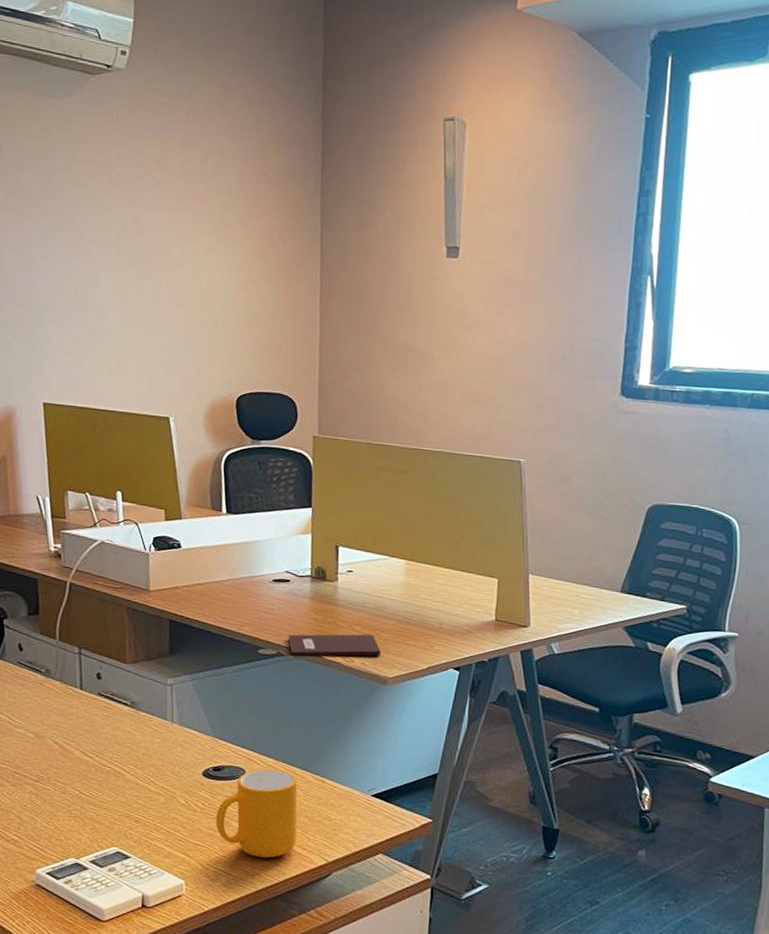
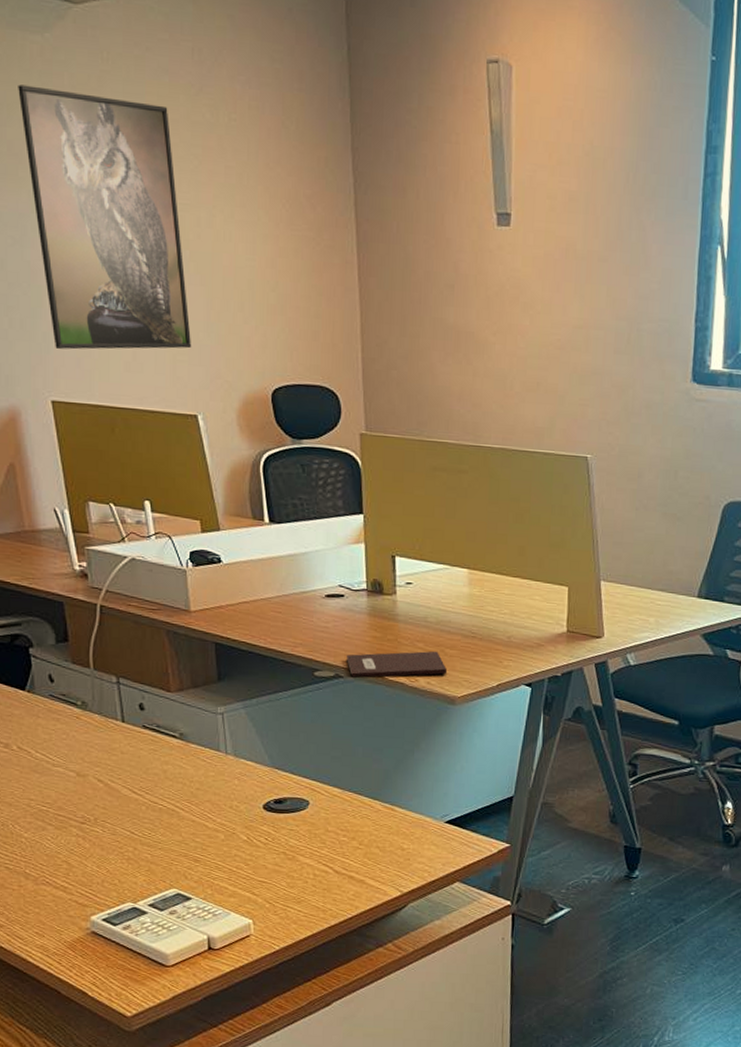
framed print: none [38,140,170,360] -> present [18,84,192,350]
mug: present [215,769,298,858] -> none [281,799,369,892]

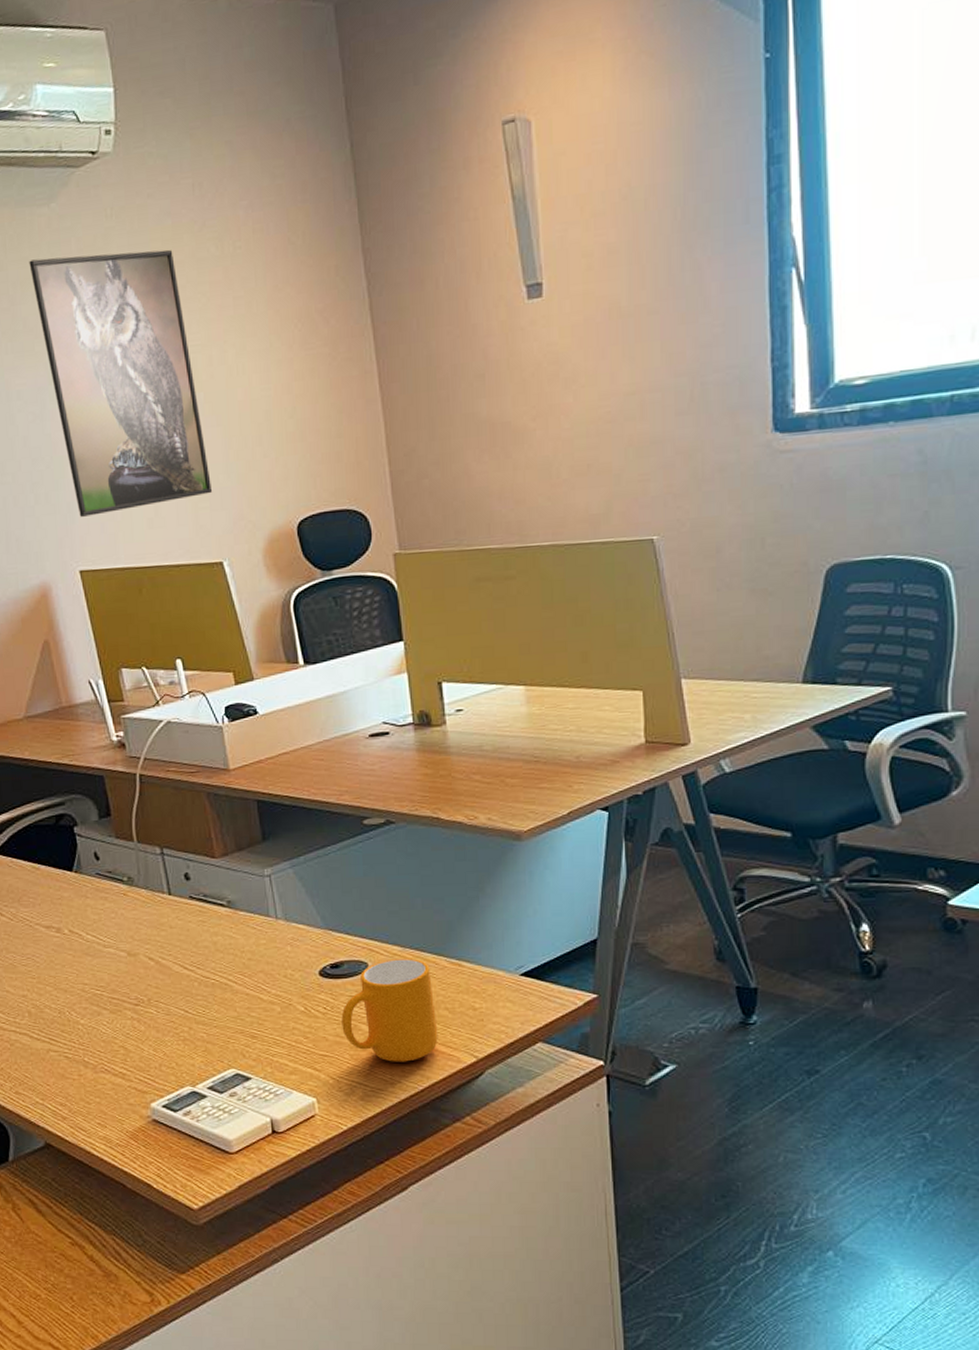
mug: none [281,799,369,892] -> present [341,957,438,1062]
notebook: present [347,651,448,678] -> none [397,782,510,822]

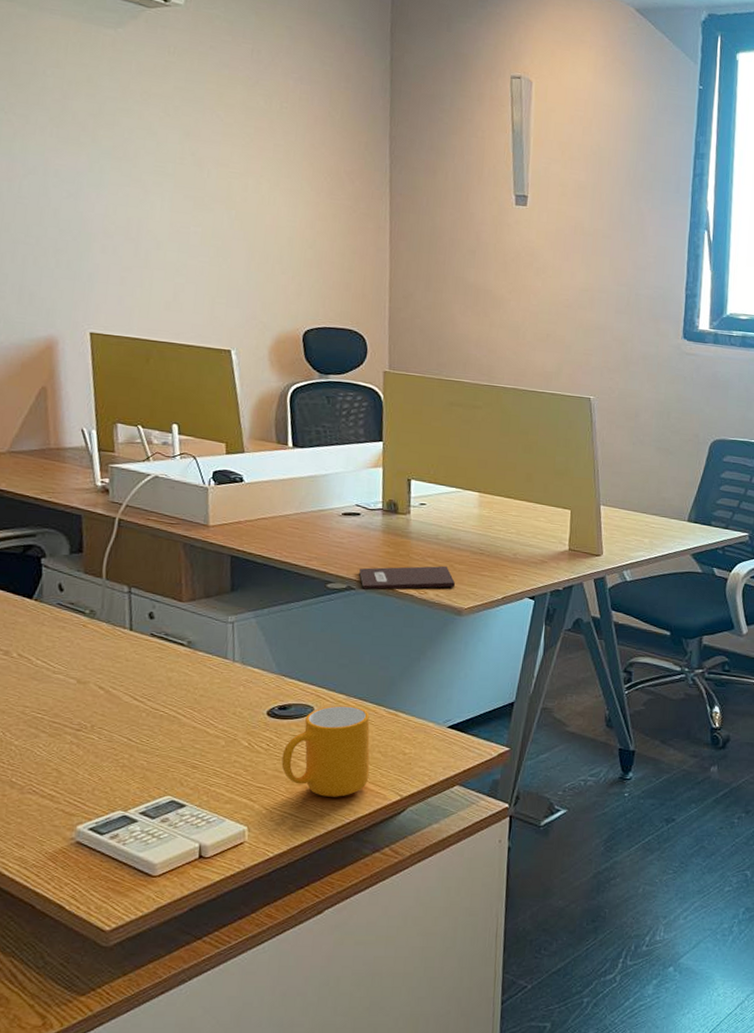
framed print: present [29,249,213,517] -> none [87,67,231,293]
notebook: none [397,782,510,822] -> present [359,566,456,590]

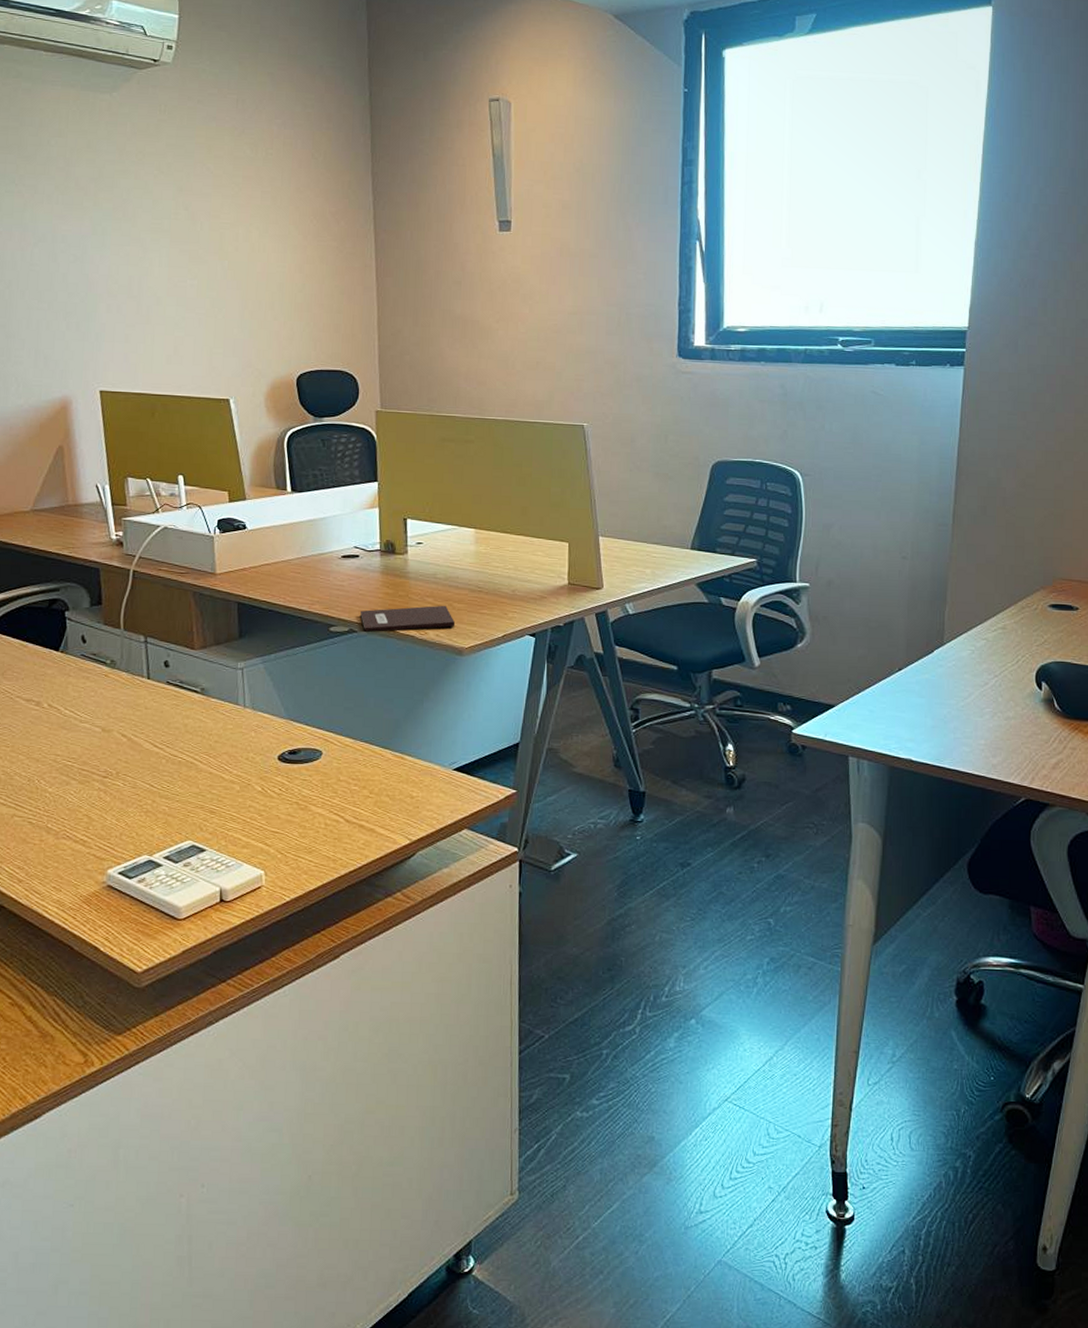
mug: present [281,705,370,797] -> none [294,748,379,841]

